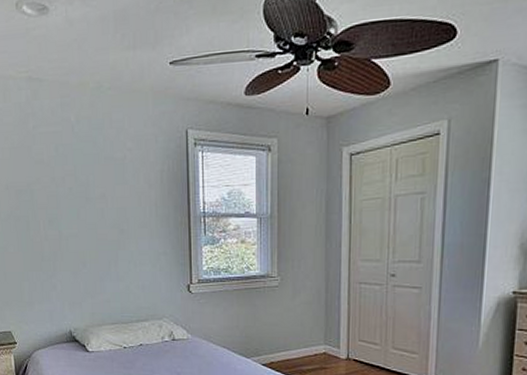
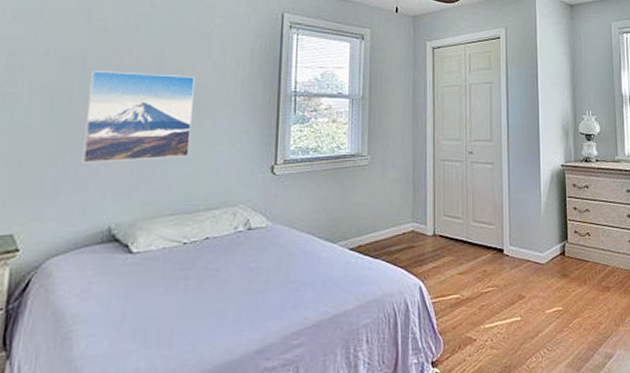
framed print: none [39,200,119,279] -> present [81,71,195,163]

